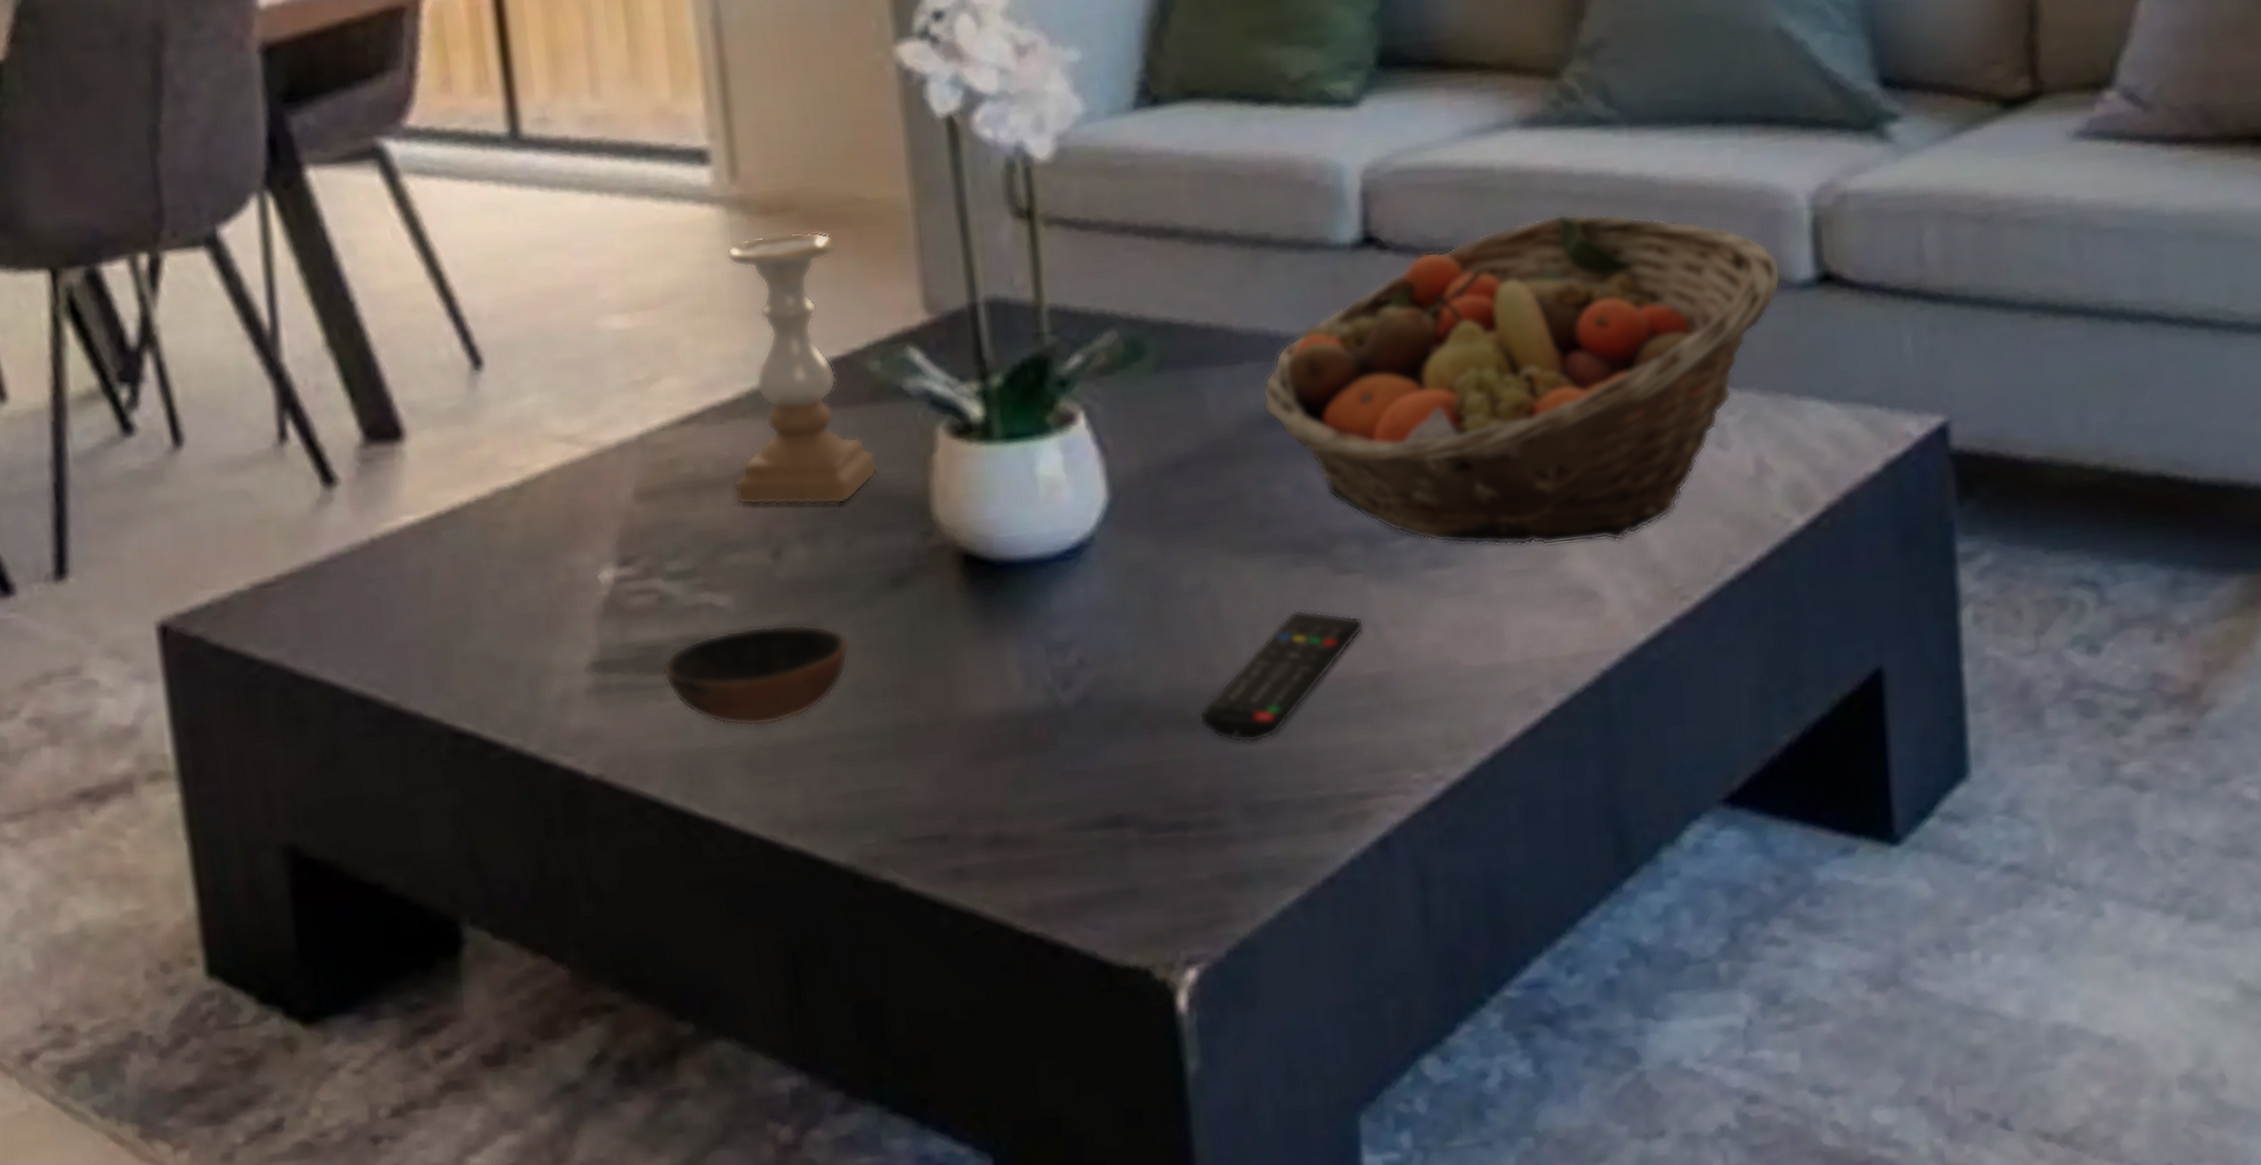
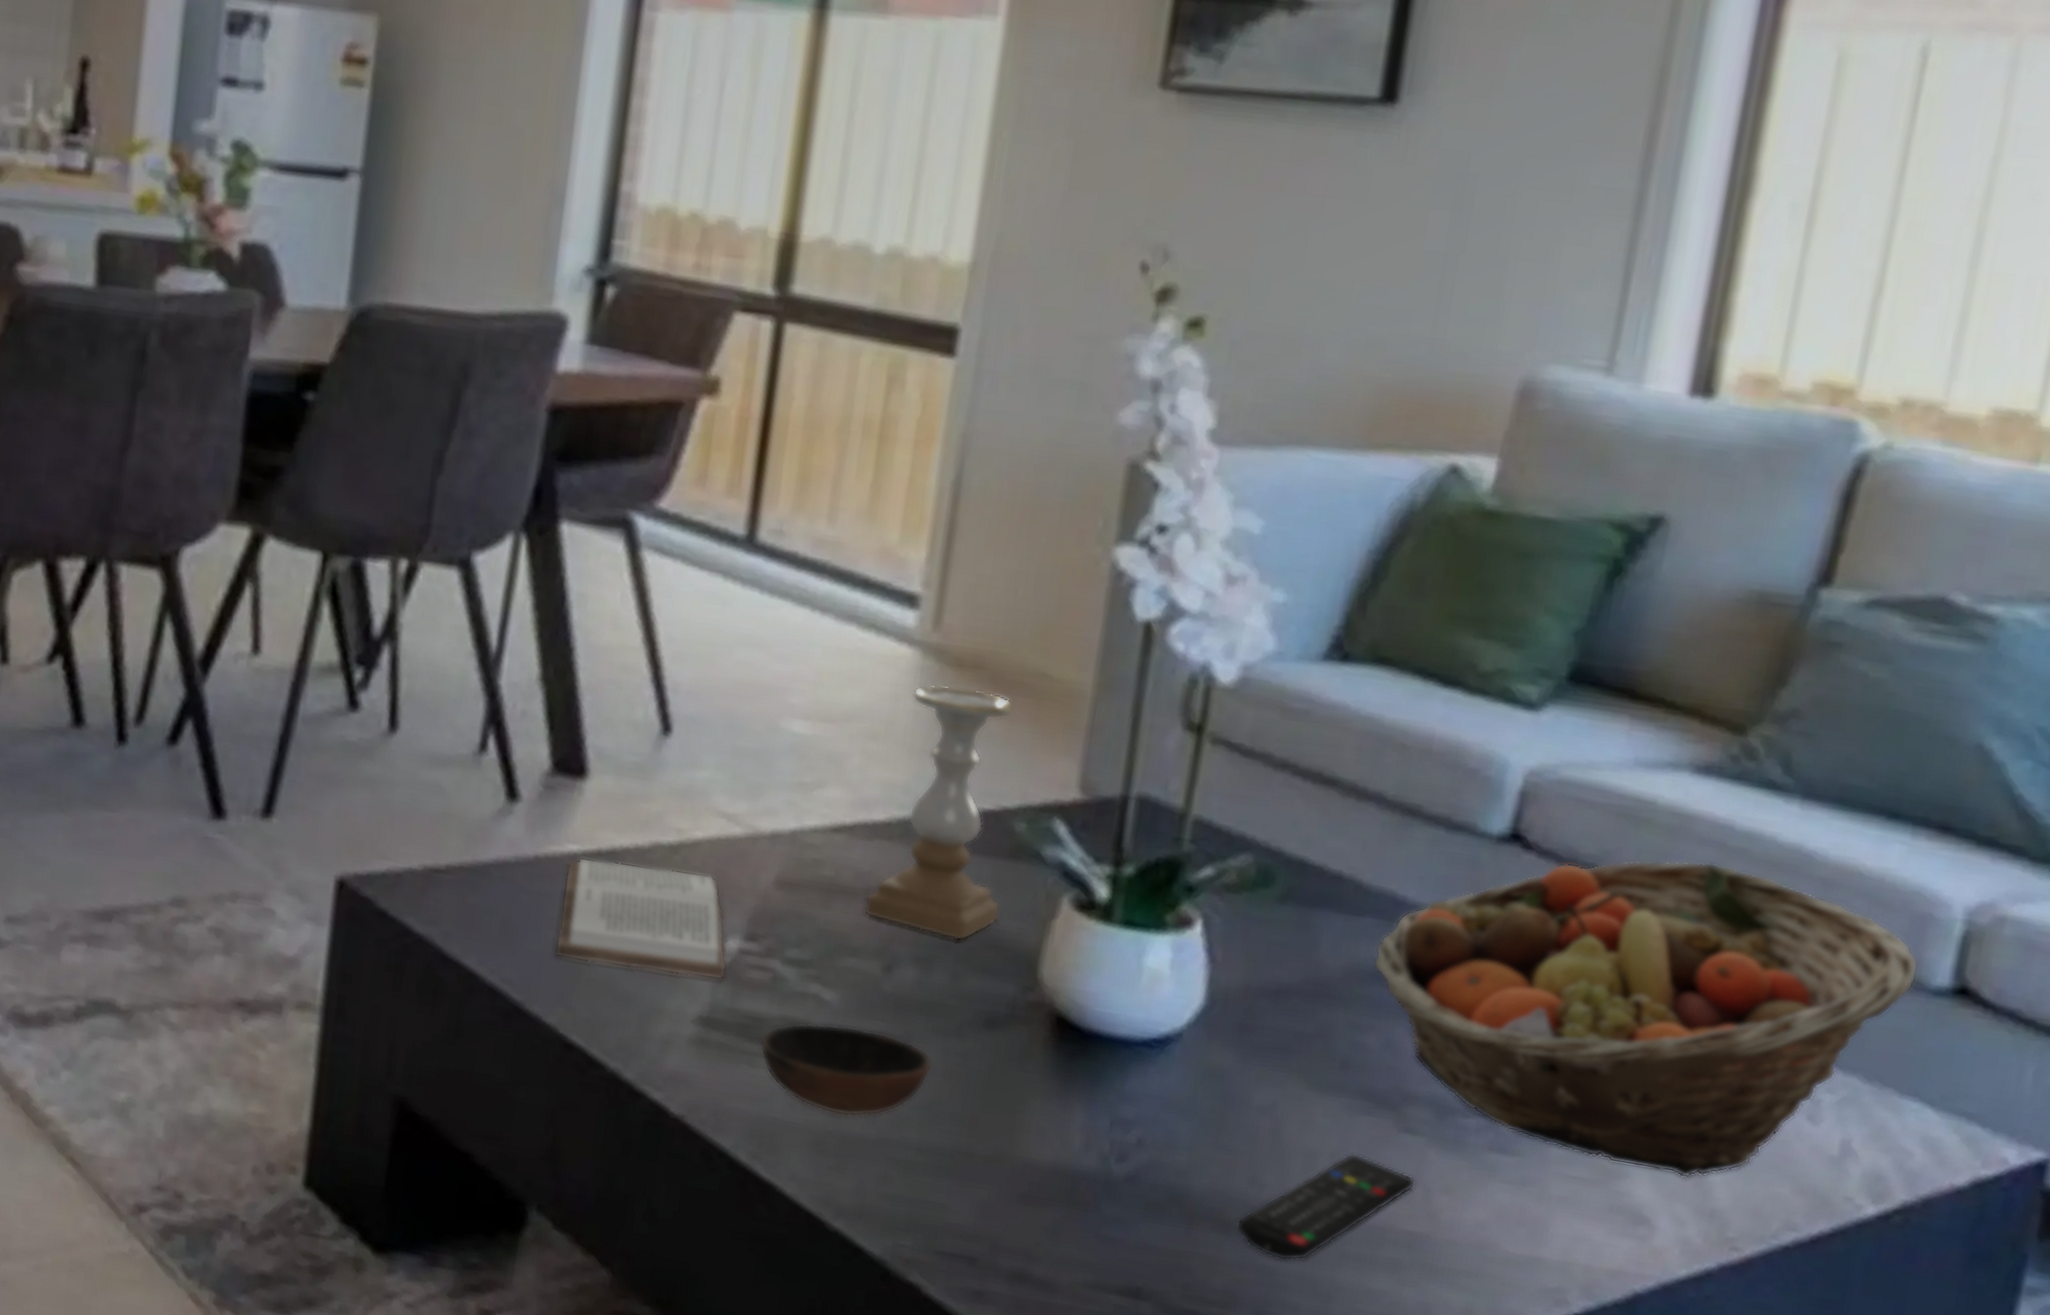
book: none [407,507,608,643] -> present [554,857,727,981]

